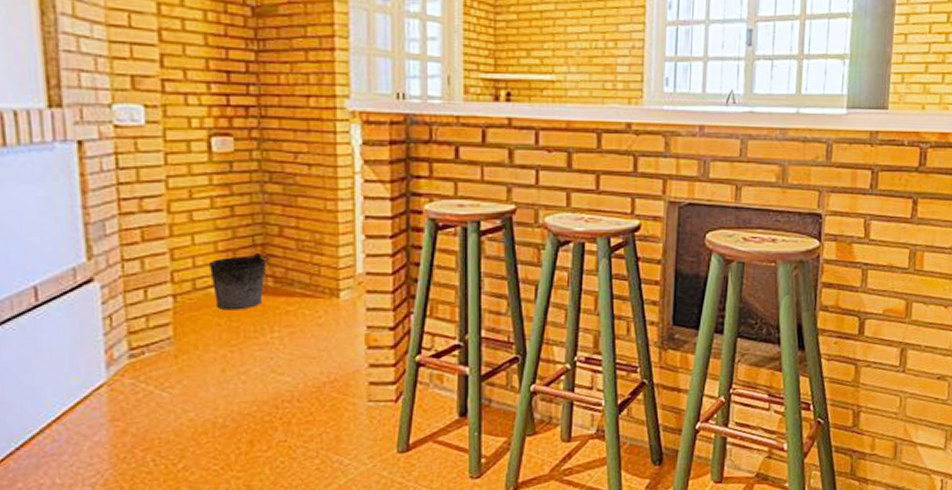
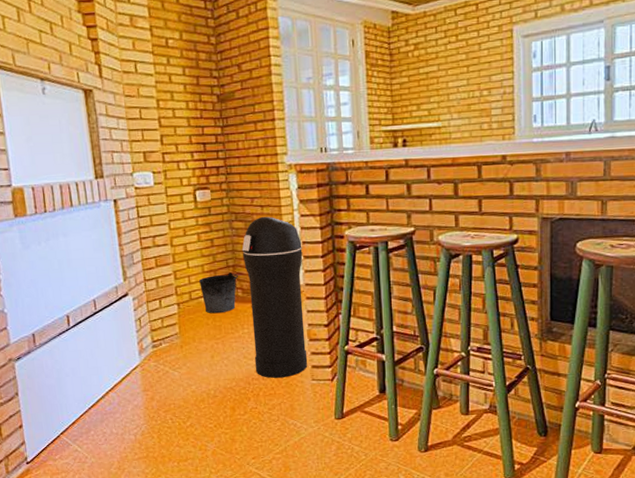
trash can: none [276,178,364,400] -> present [242,216,308,378]

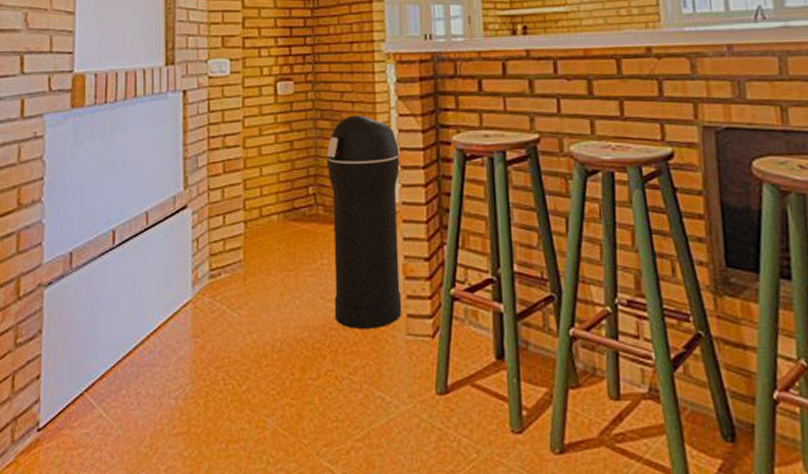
bucket: present [198,272,238,314] -> none [272,184,320,237]

